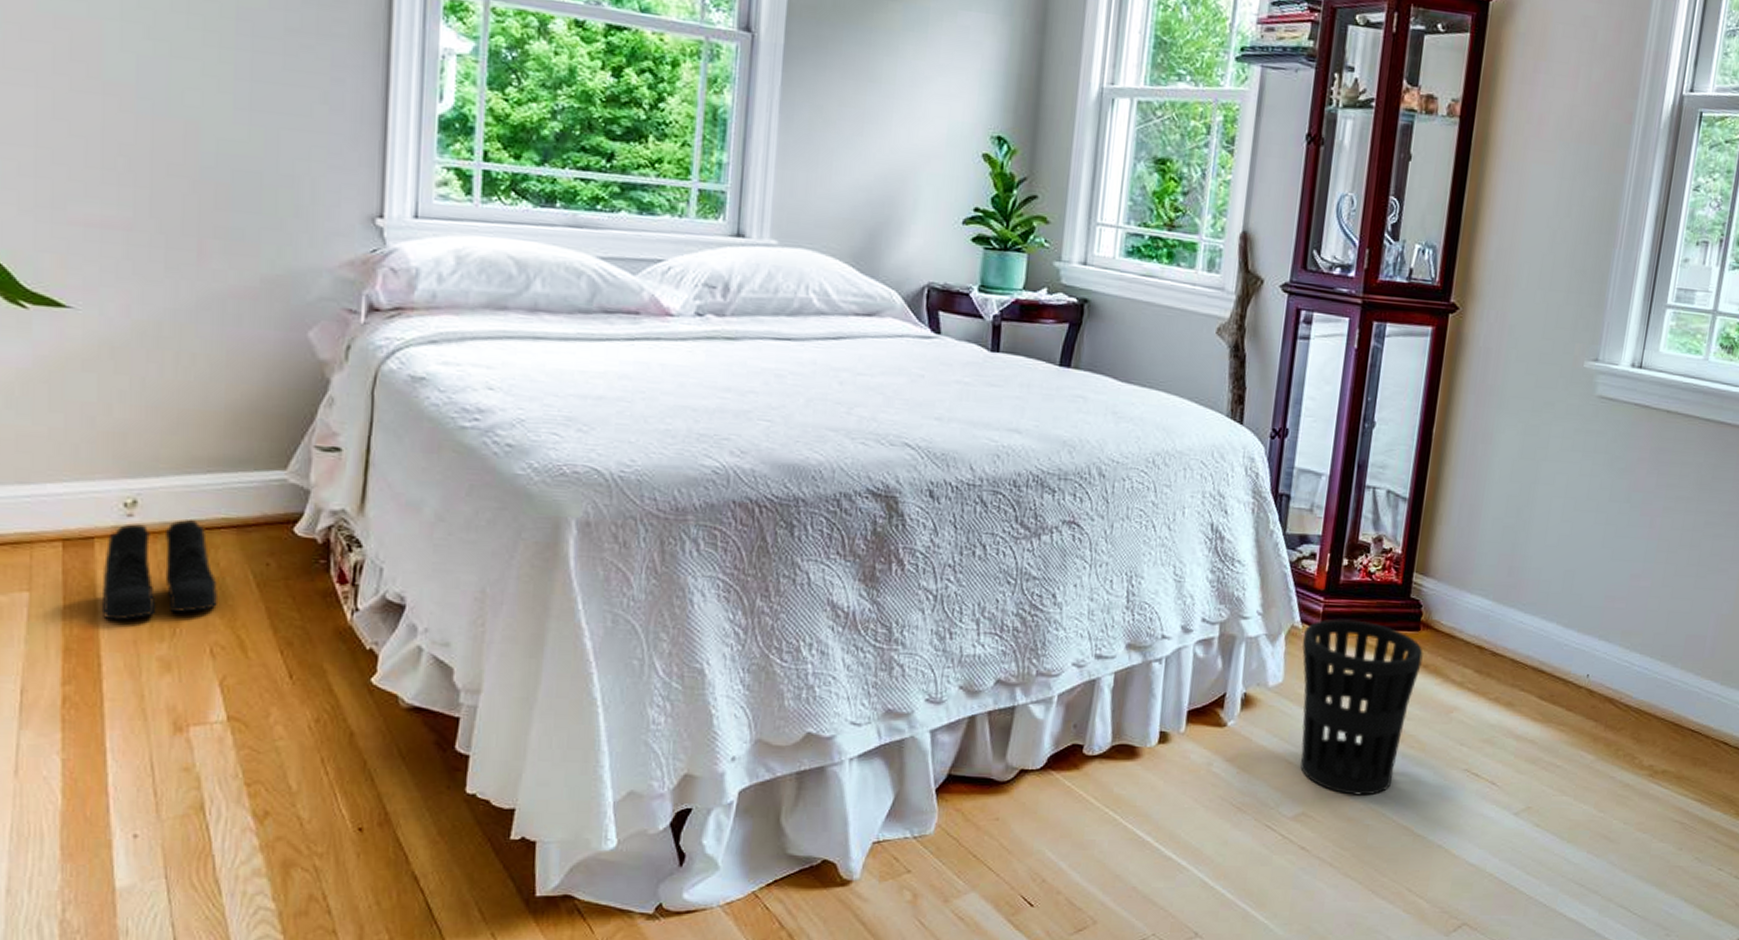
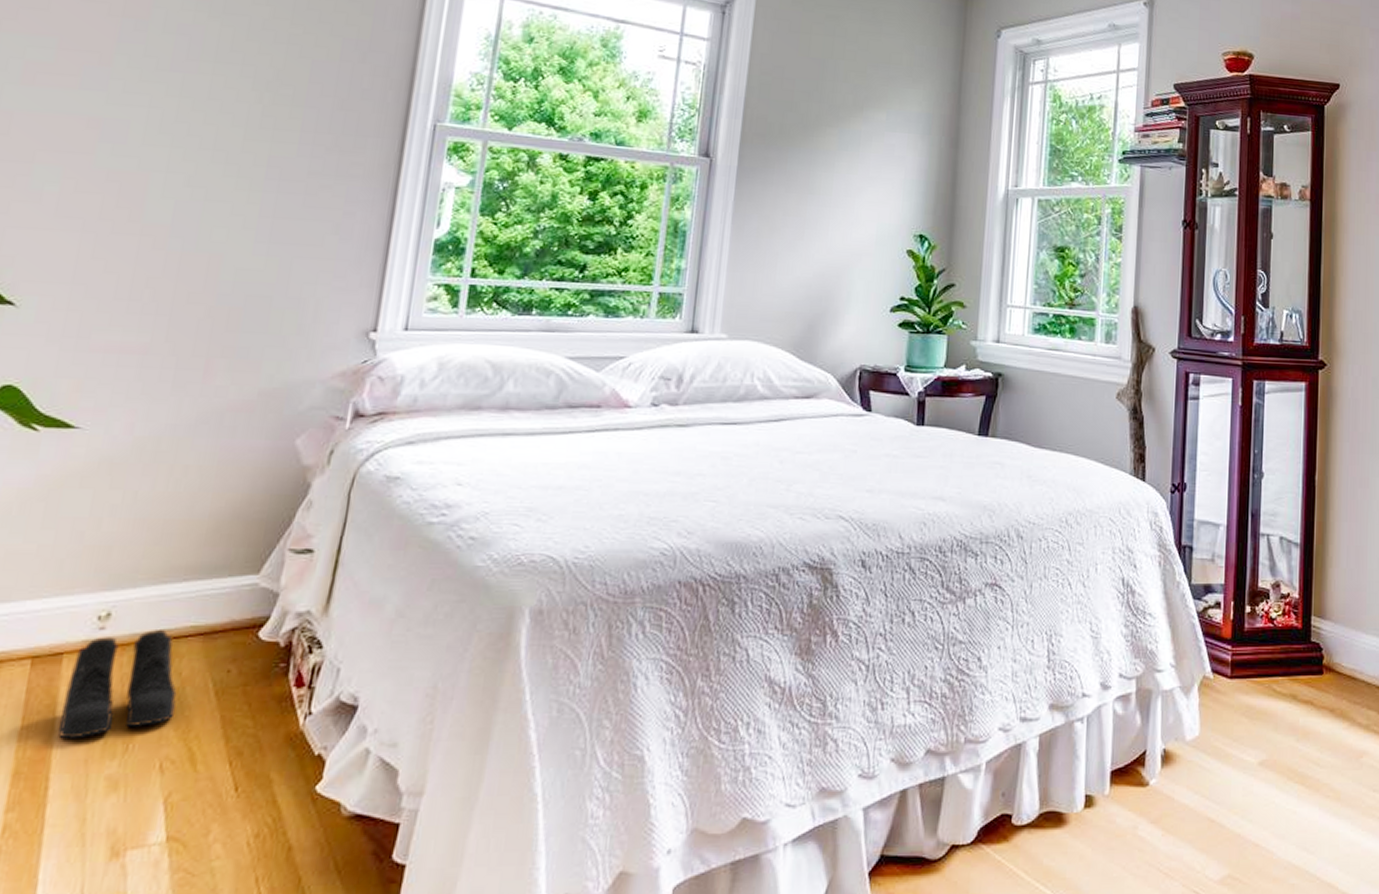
wastebasket: present [1300,618,1423,796] -> none [1215,666,1328,852]

